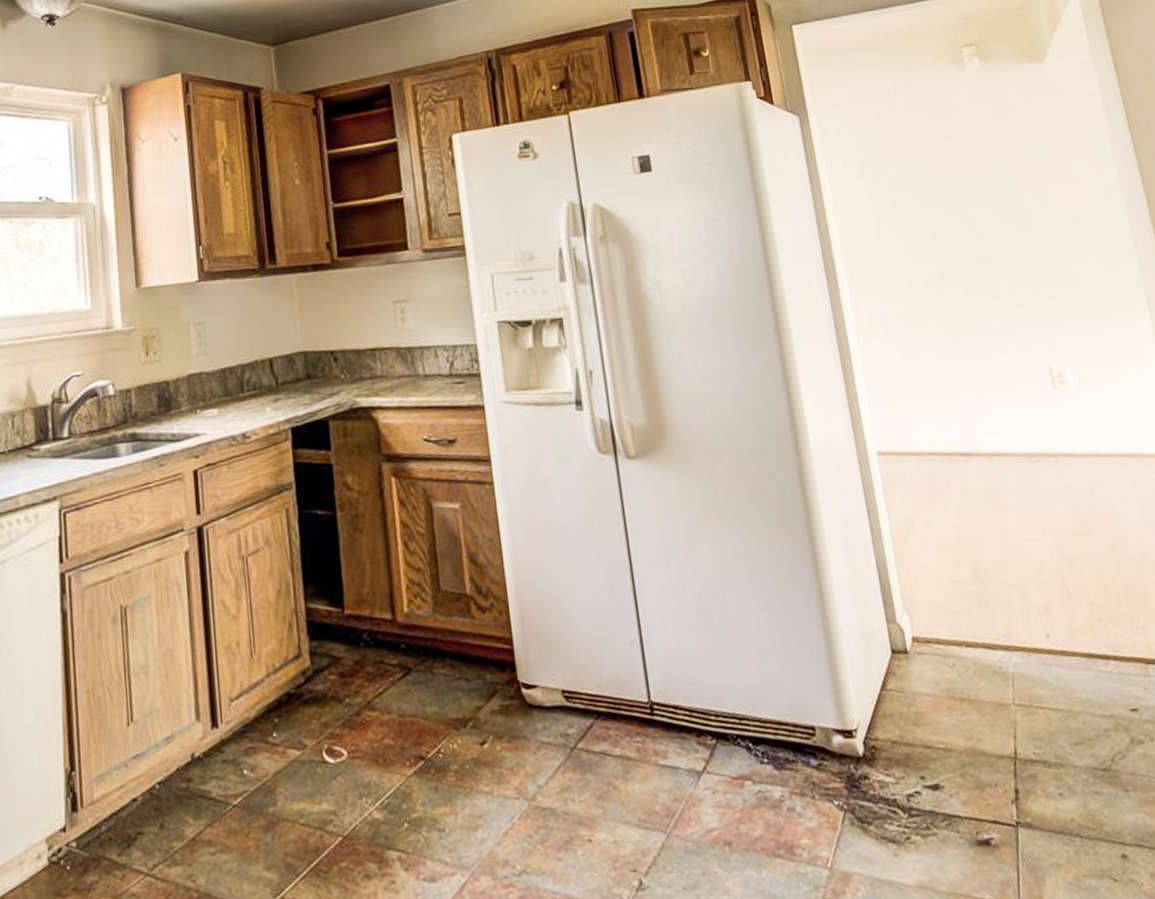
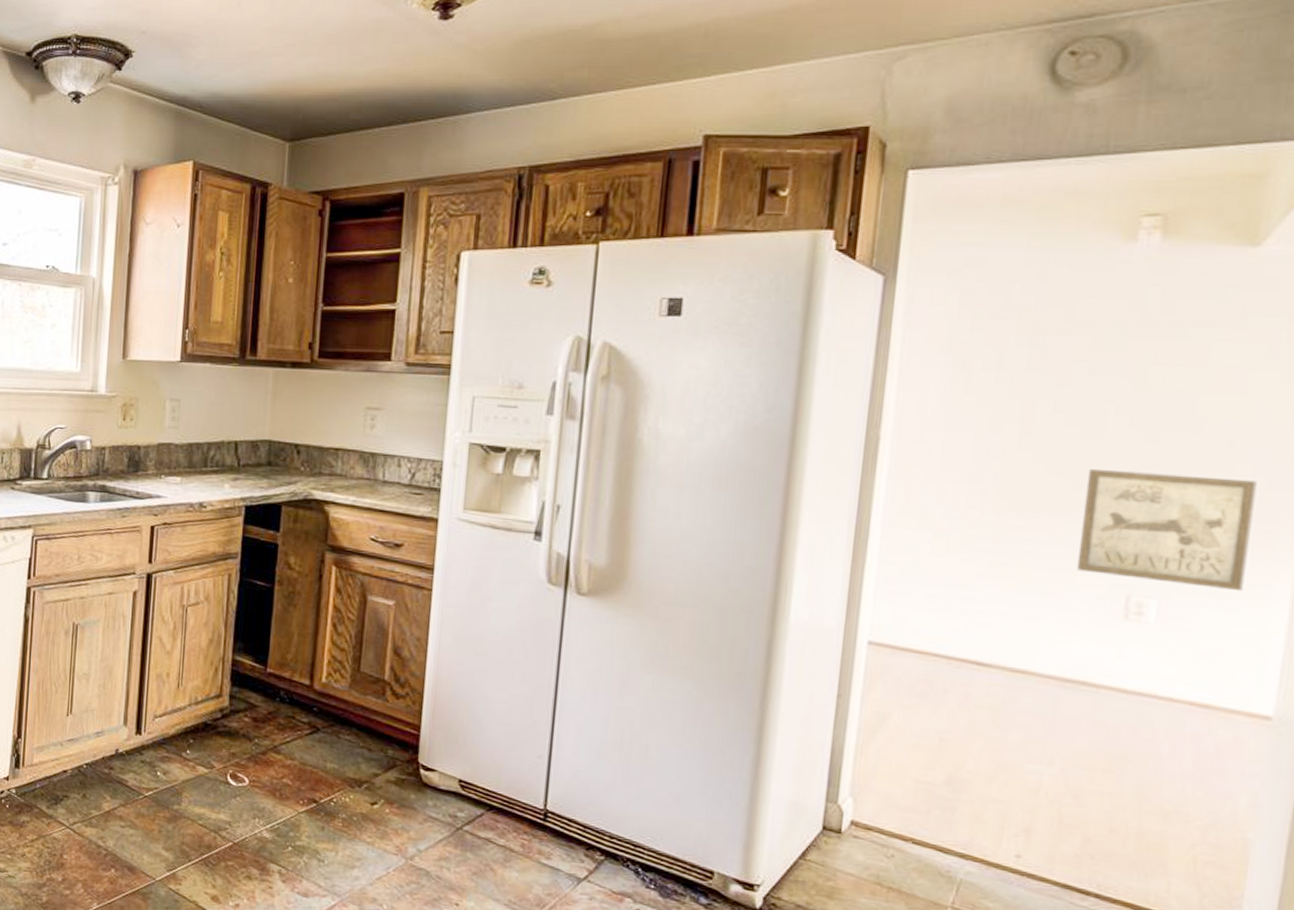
wall art: none [990,252,1123,353] -> present [1076,469,1257,592]

